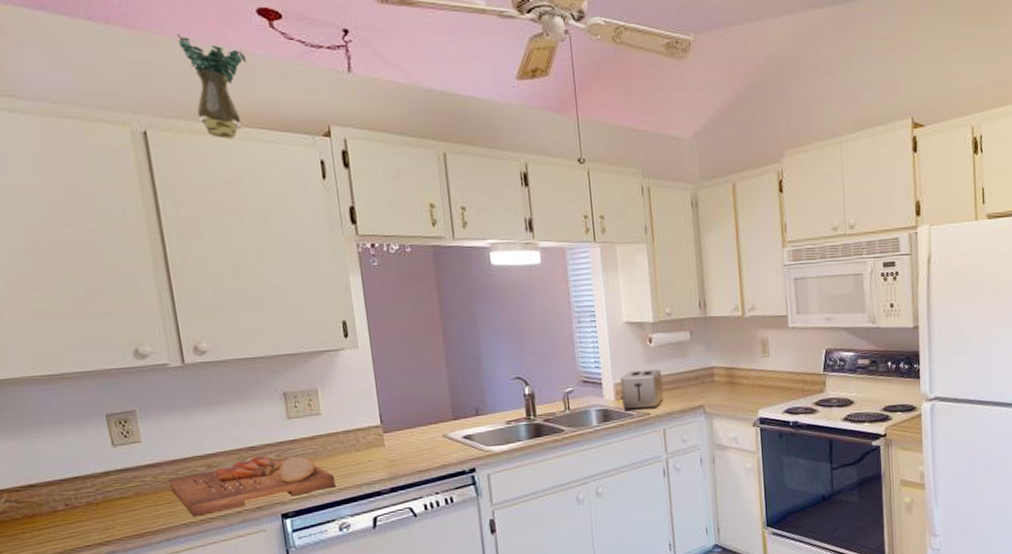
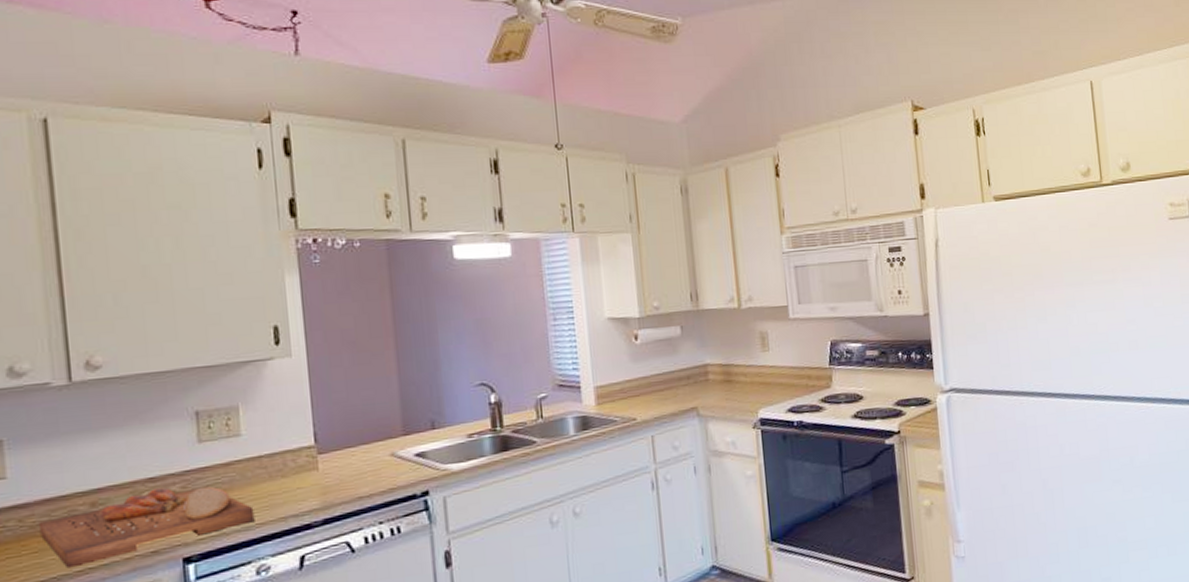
vase: present [176,34,247,139] -> none [93,14,177,126]
toaster: present [620,369,663,412] -> none [602,369,651,418]

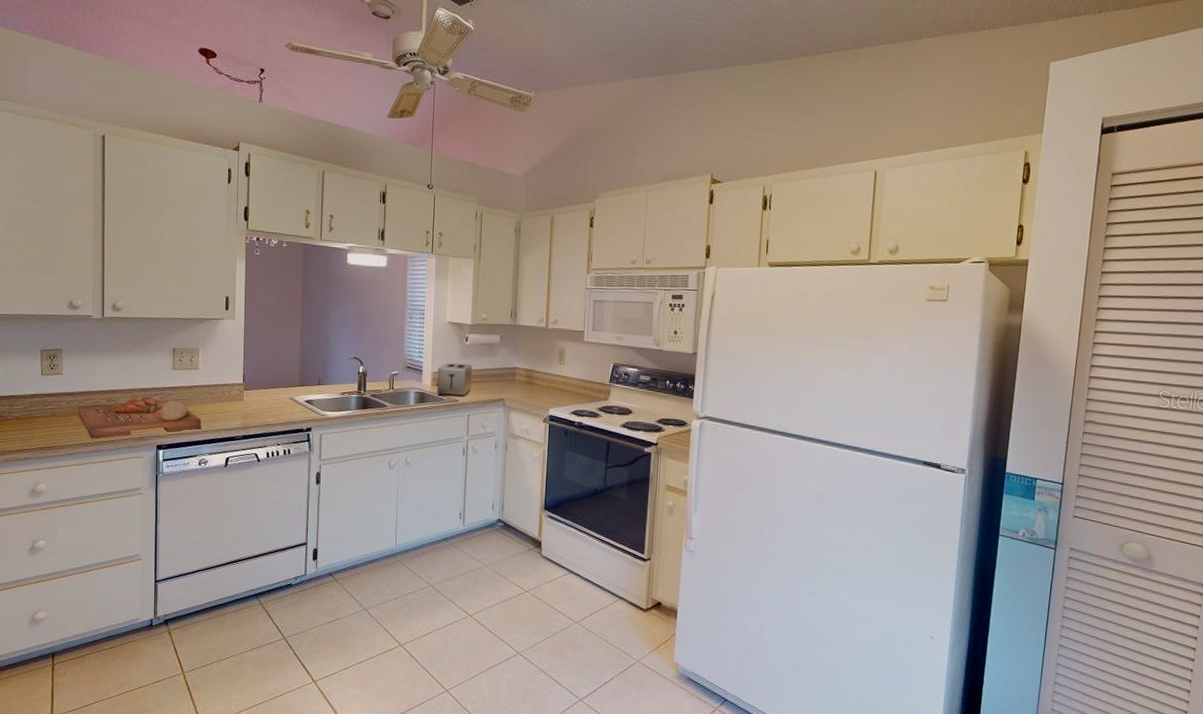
toaster: none [602,369,651,418] -> present [436,363,472,398]

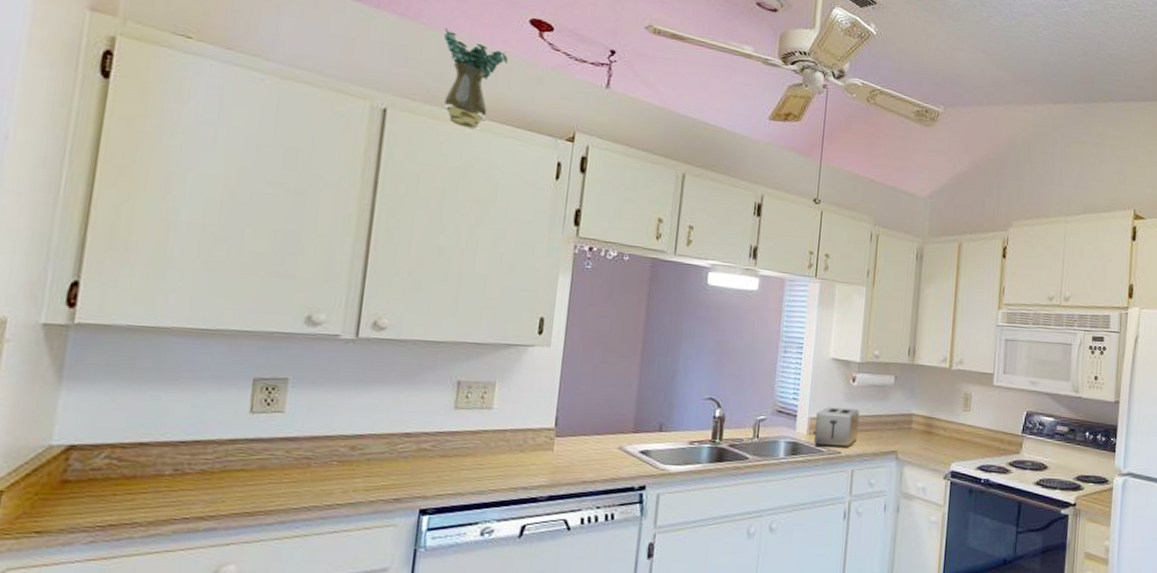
cutting board: present [78,396,202,439] -> none [302,443,490,502]
vase: none [138,64,186,146] -> present [444,28,509,129]

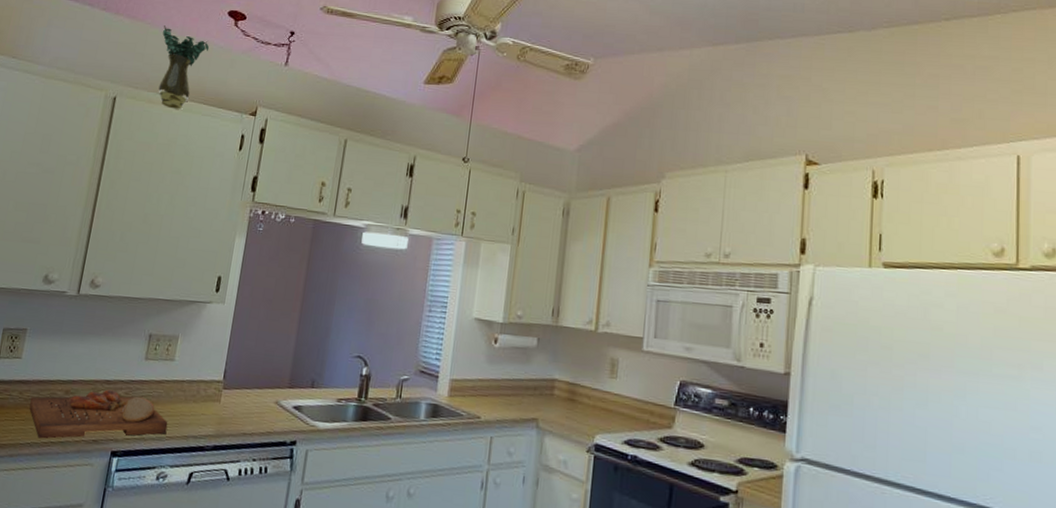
cutting board: none [302,443,490,502] -> present [29,389,168,439]
toaster: present [813,407,859,449] -> none [454,369,501,414]

